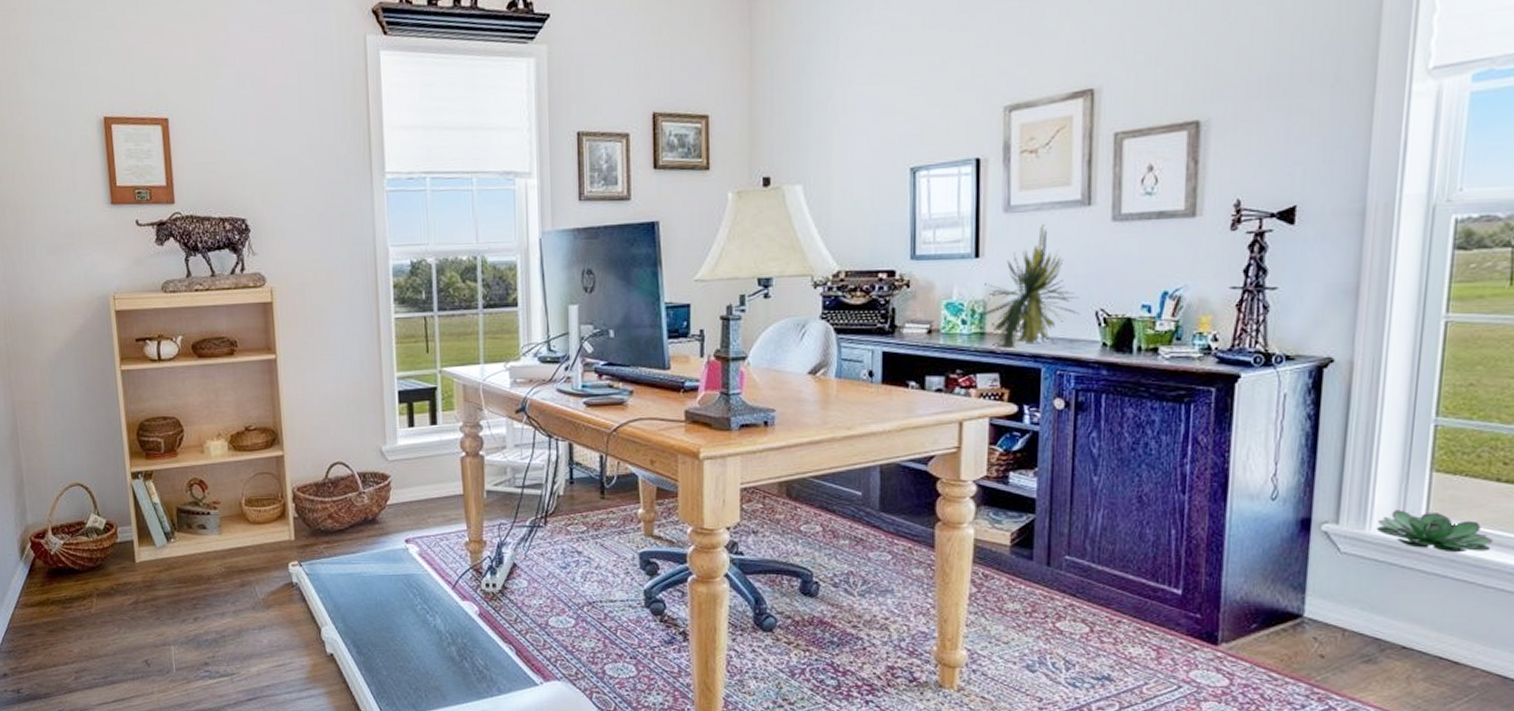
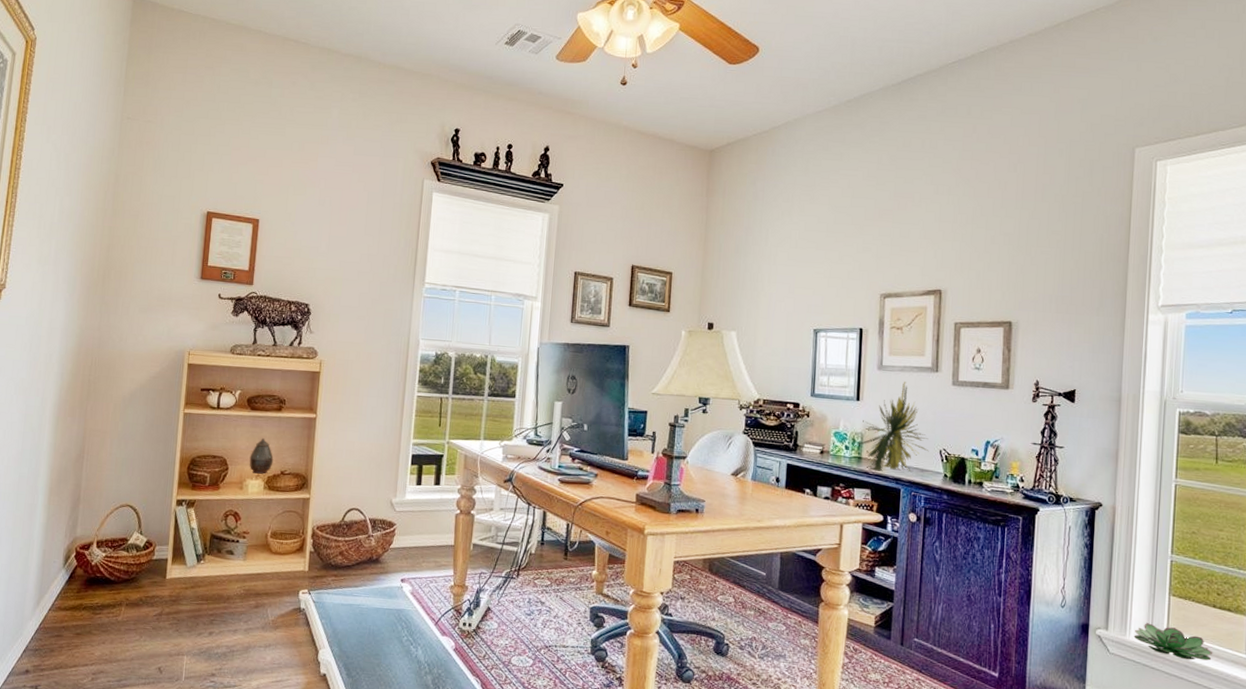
decorative jar: none [206,390,235,433] -> present [249,438,274,474]

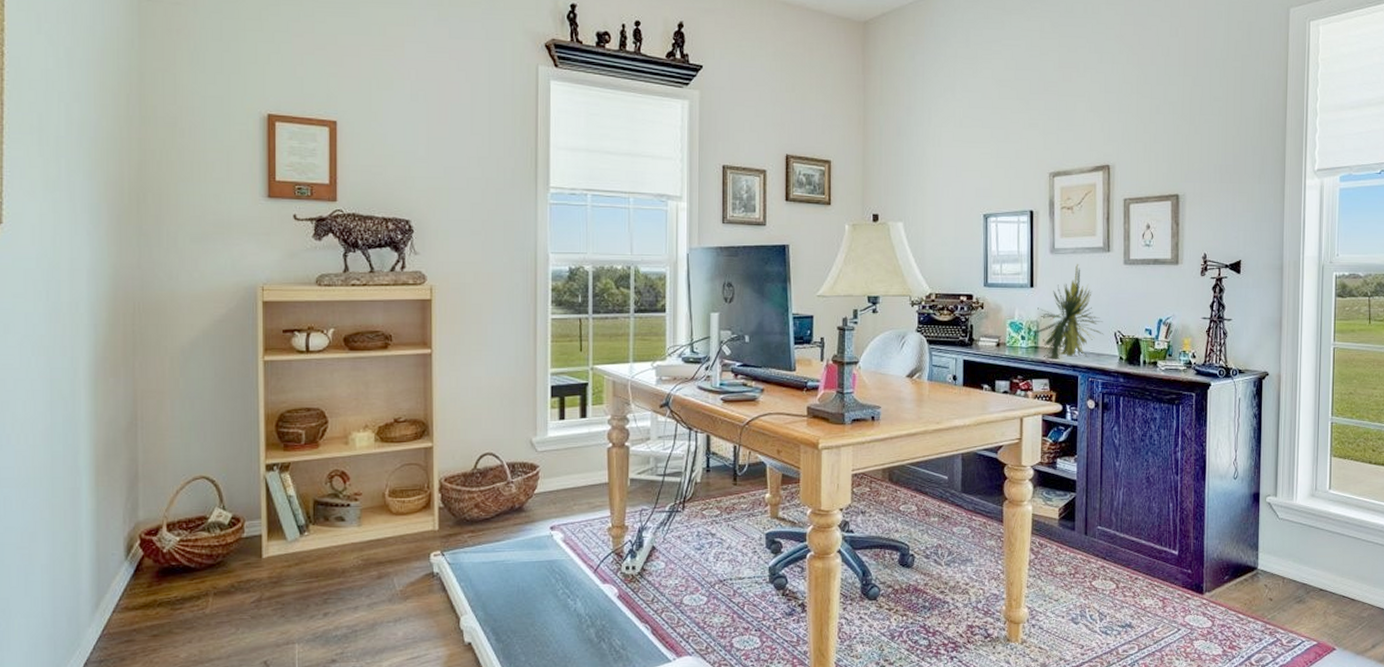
decorative jar: present [249,438,274,474] -> none [353,382,384,424]
succulent plant: present [1133,623,1213,661] -> none [1300,485,1370,517]

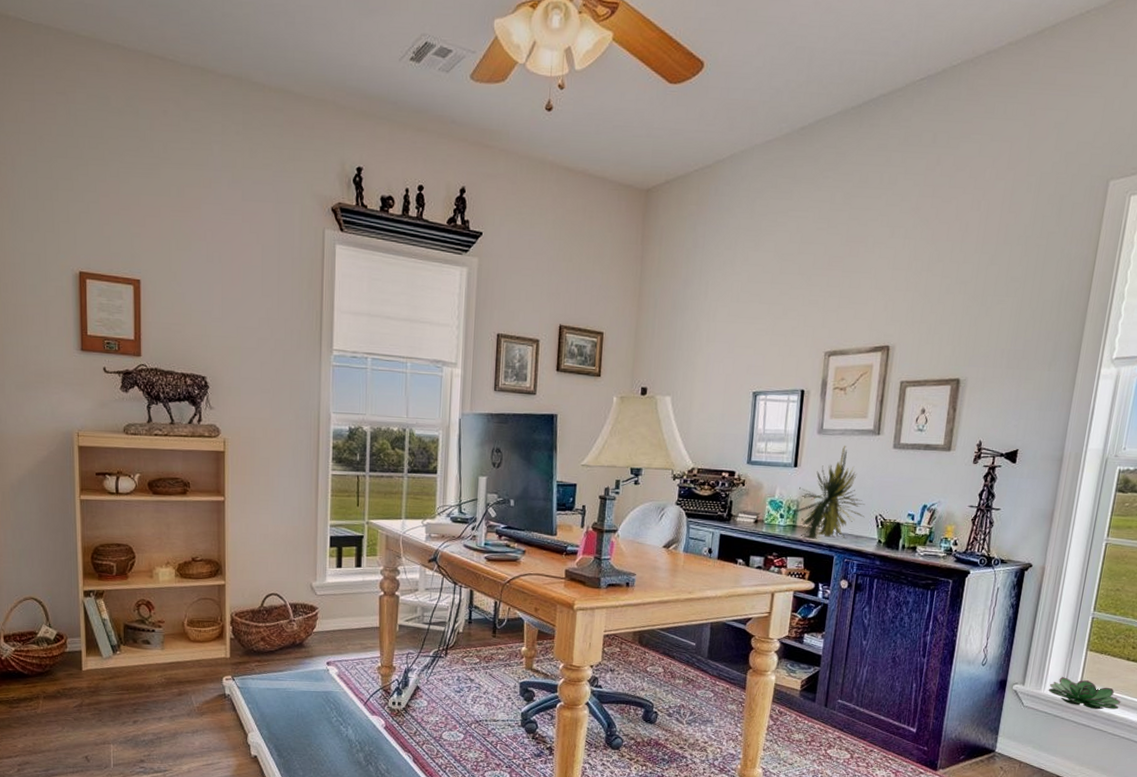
succulent plant: none [1300,485,1370,517] -> present [1048,677,1122,710]

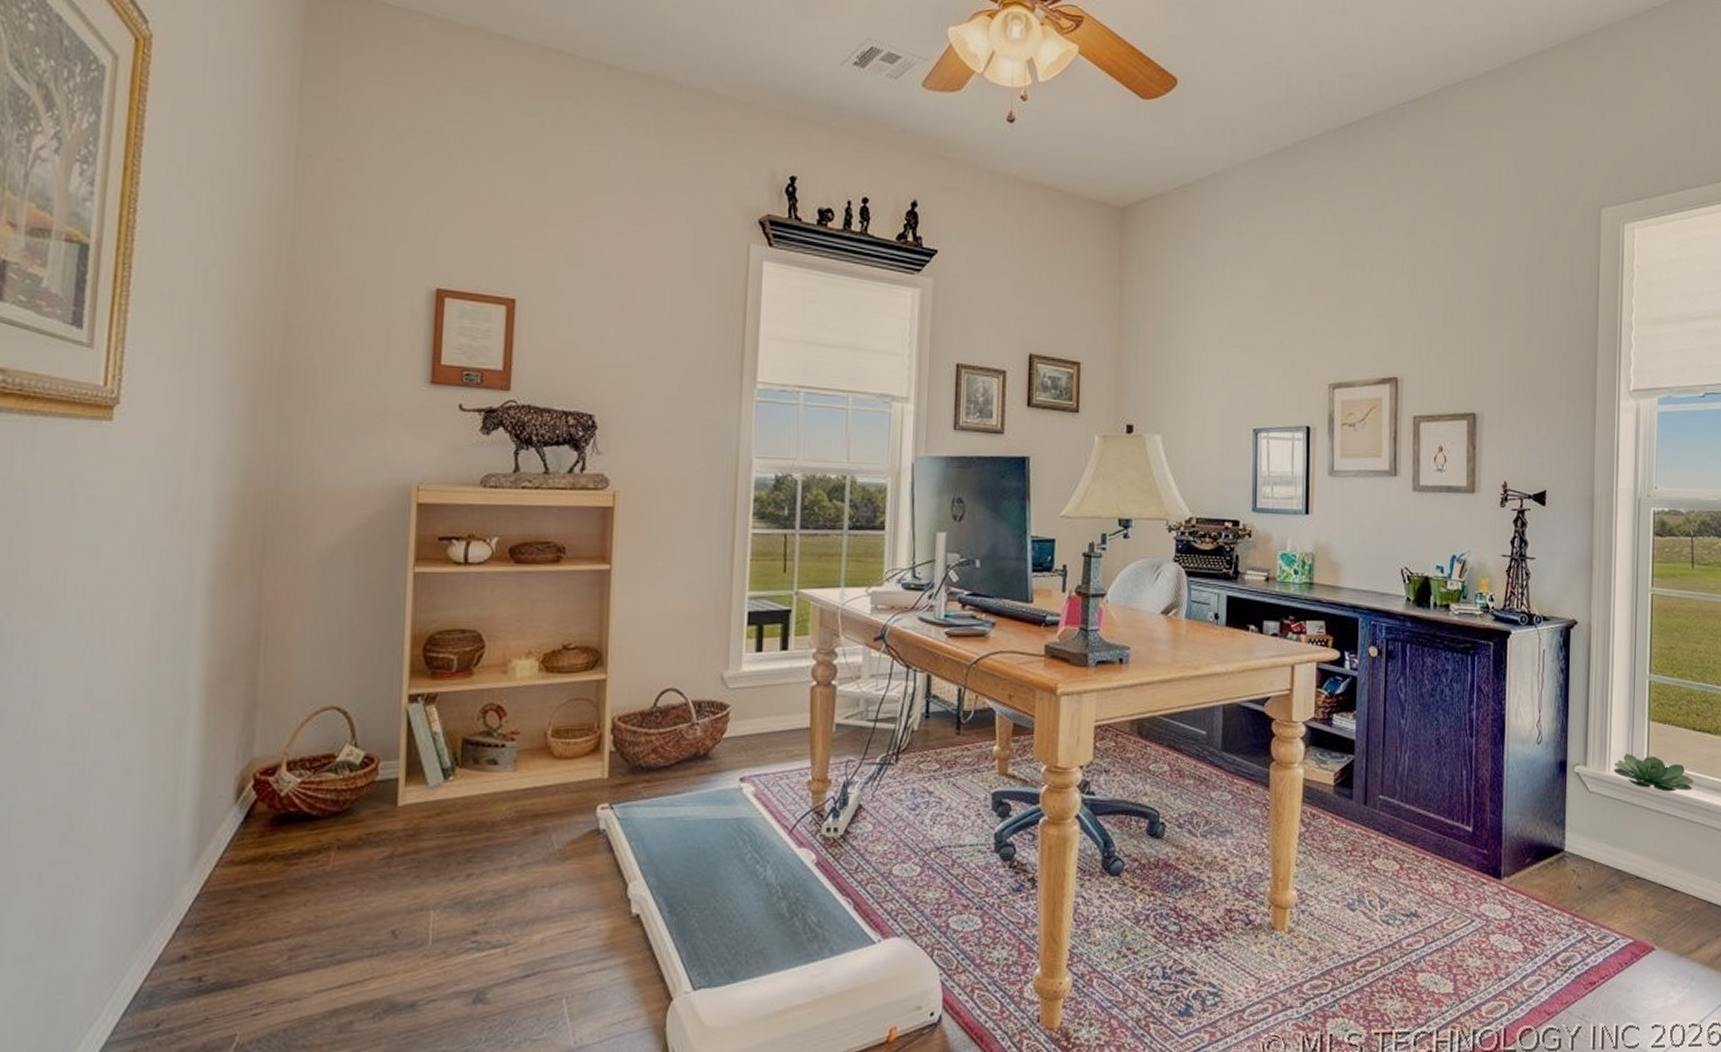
plant: present [790,446,865,539] -> none [1305,489,1389,598]

